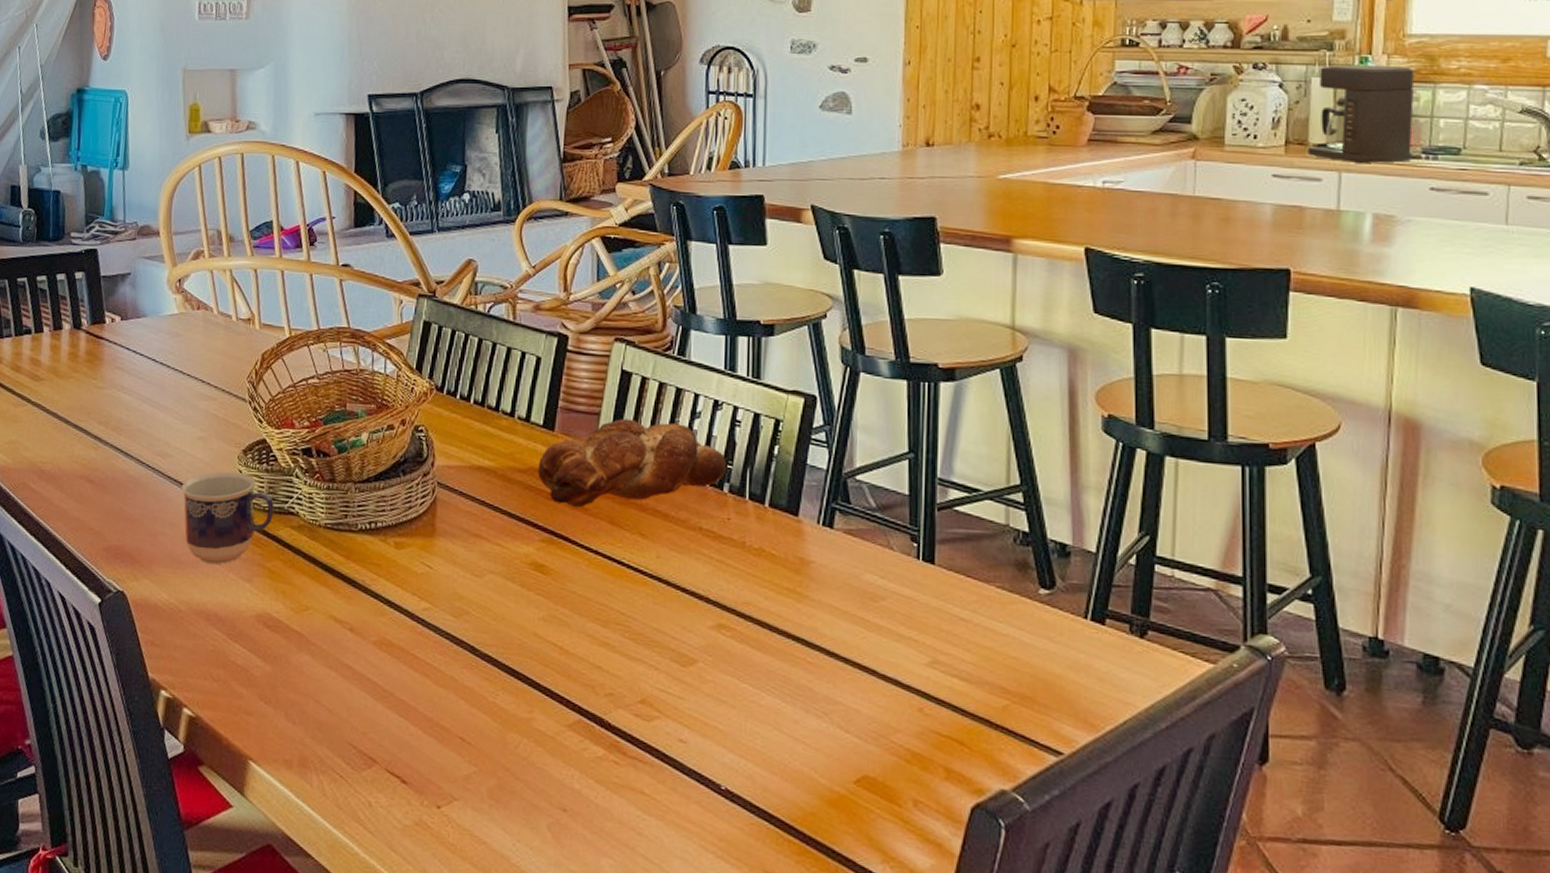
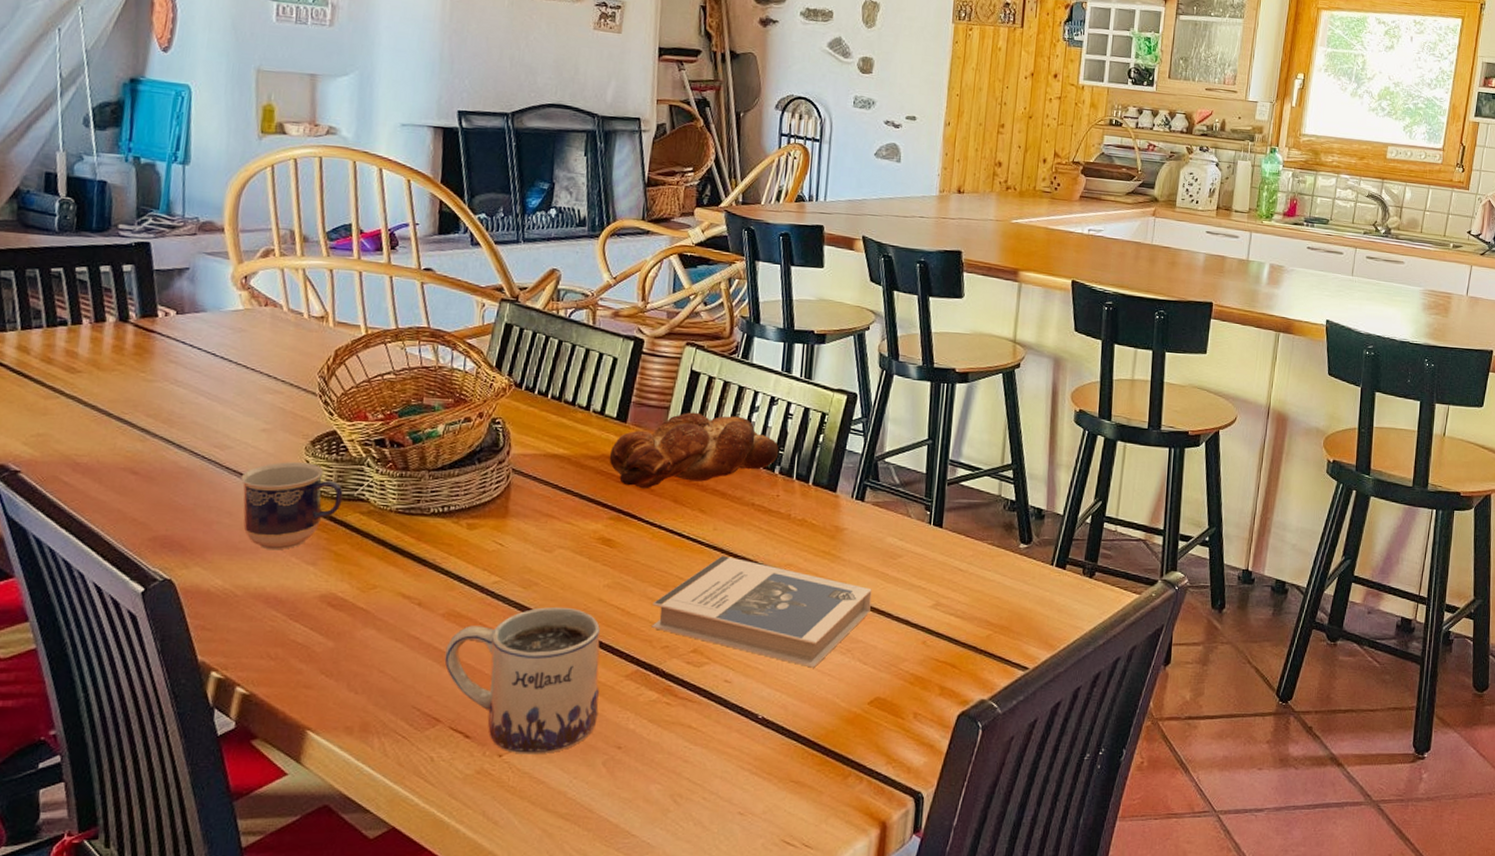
mug: none [378,639,540,810] -> present [444,606,601,755]
hardback book: none [593,588,850,733] -> present [651,555,872,668]
coffee maker: present [1308,64,1415,164] -> none [1231,152,1305,227]

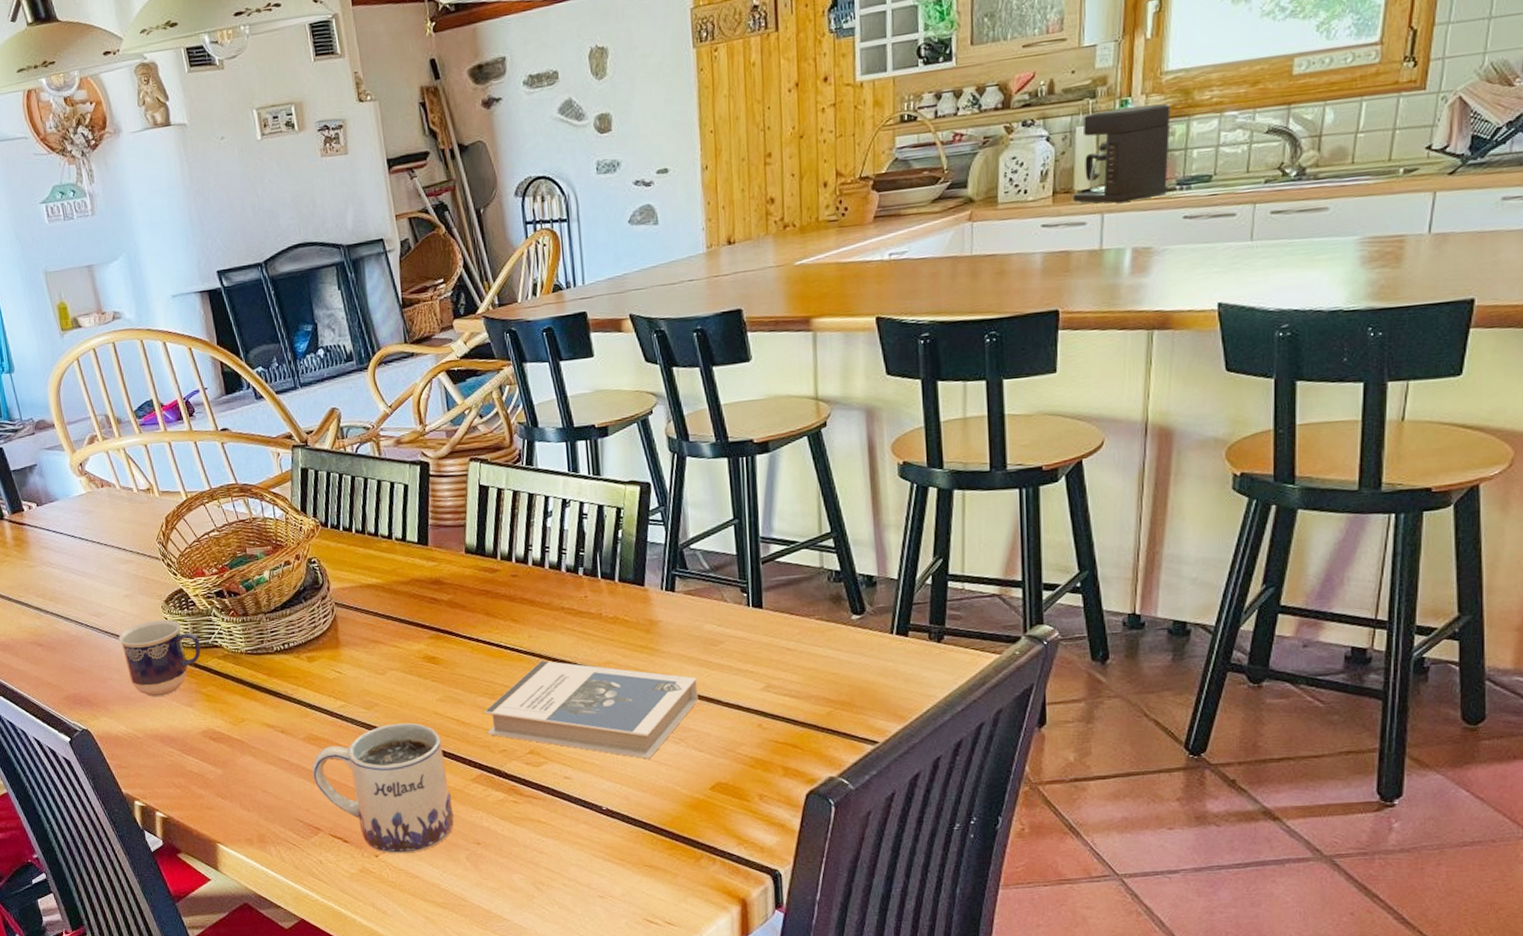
bread loaf: present [609,412,779,489] -> none [418,523,580,607]
coffee maker: none [1231,152,1305,227] -> present [1073,103,1171,204]

